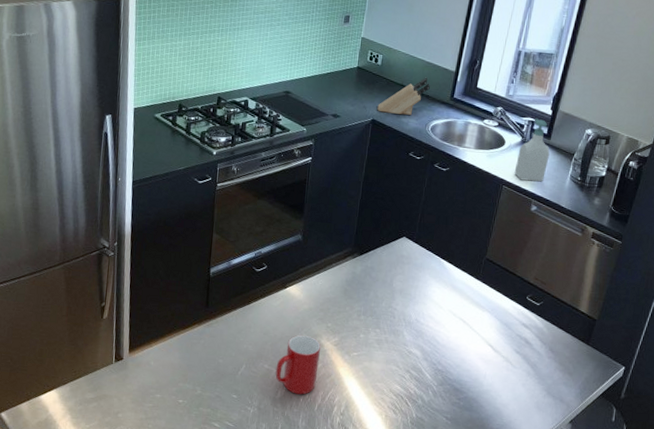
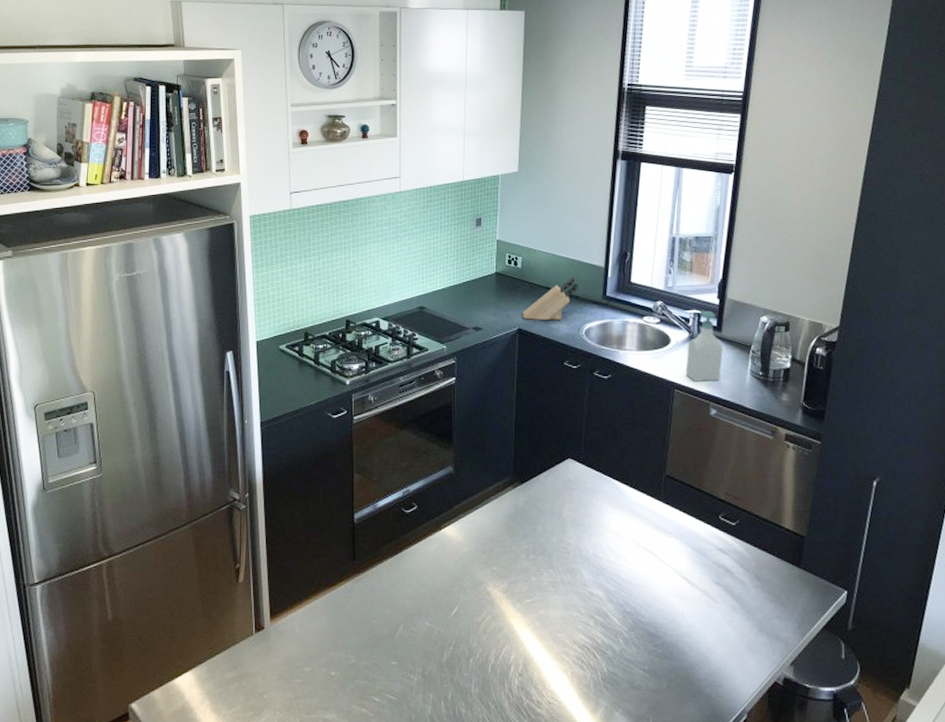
cup: present [275,334,321,395] -> none [438,583,488,655]

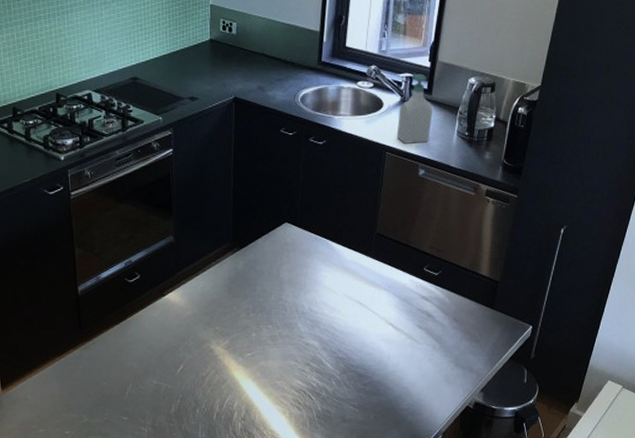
knife block: present [522,276,578,320] -> none [238,42,294,88]

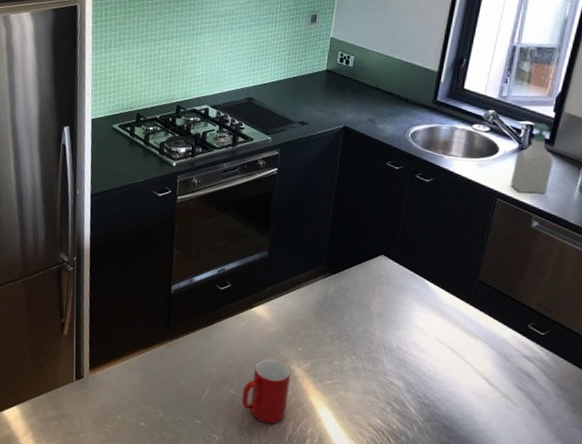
cup: none [165,342,212,406] -> present [241,359,291,424]

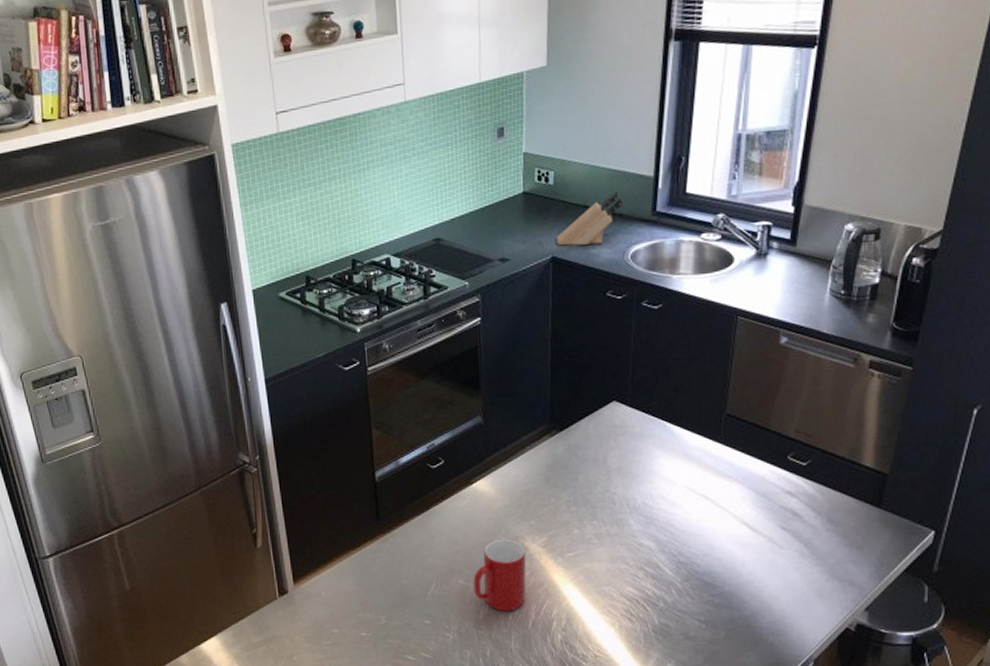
knife block: none [349,78,409,121] -> present [556,190,623,246]
soap bottle: present [510,122,554,194] -> none [751,221,797,306]

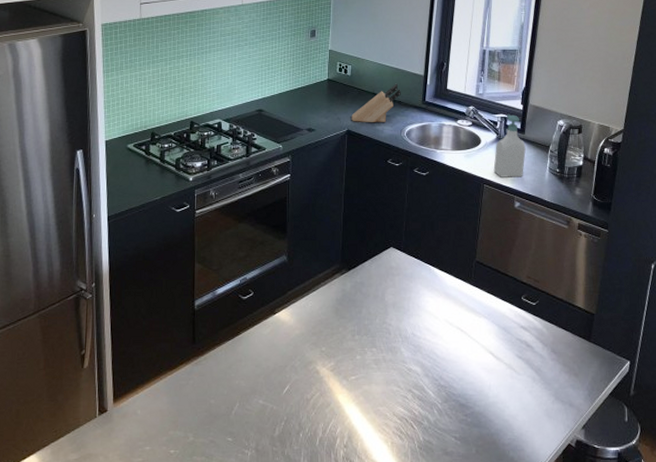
cup: present [473,539,526,612] -> none [271,363,317,430]
soap bottle: none [751,221,797,306] -> present [493,115,526,177]

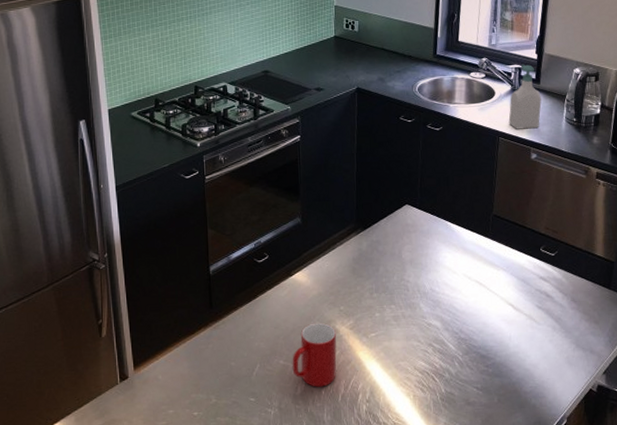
cup: none [271,363,317,430] -> present [292,322,337,387]
knife block: present [351,83,401,122] -> none [360,37,411,79]

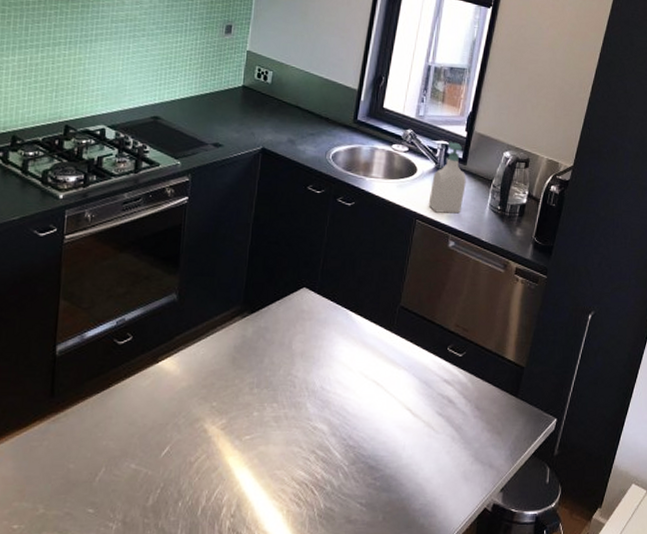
cup: present [292,322,337,387] -> none [145,420,205,498]

